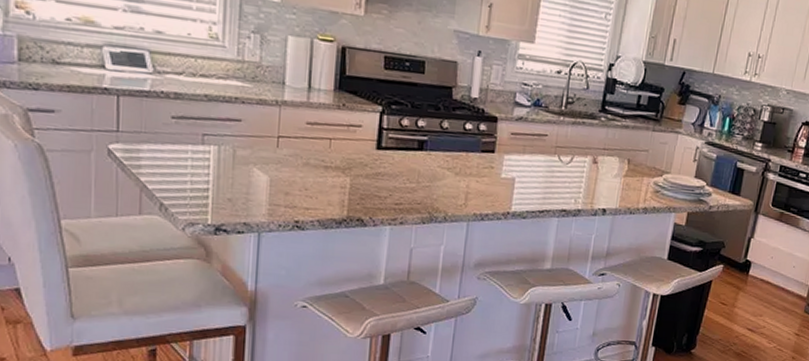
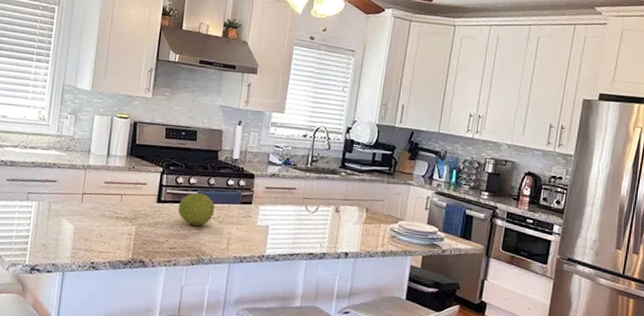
fruit: none [403,138,450,179] -> present [178,193,215,227]

